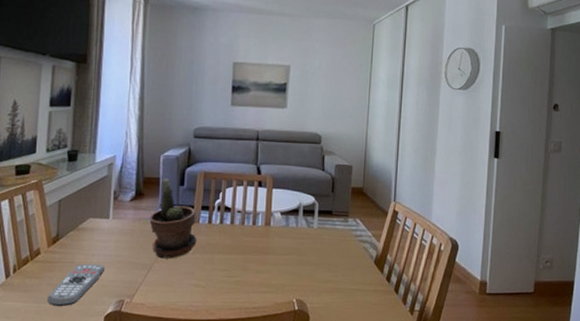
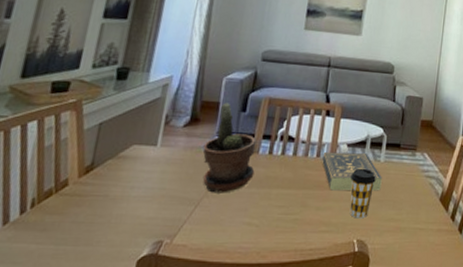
remote control: present [46,264,106,307] -> none [68,198,146,250]
book: none [258,220,316,256] -> present [322,151,382,191]
coffee cup: none [286,234,311,281] -> present [349,168,376,219]

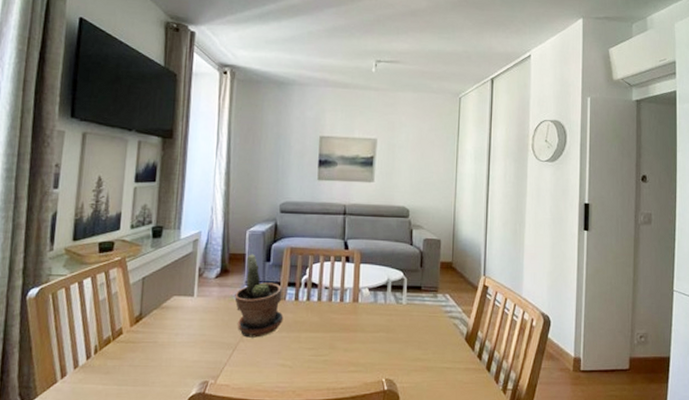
book: present [322,151,382,191] -> none [346,296,406,333]
coffee cup: present [349,168,376,219] -> none [375,311,399,359]

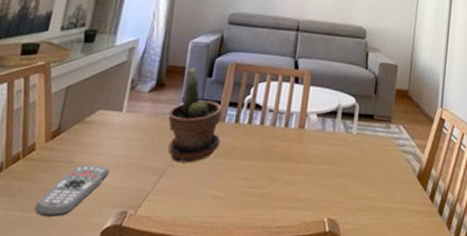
remote control: none [128,344,189,389] -> present [34,165,110,218]

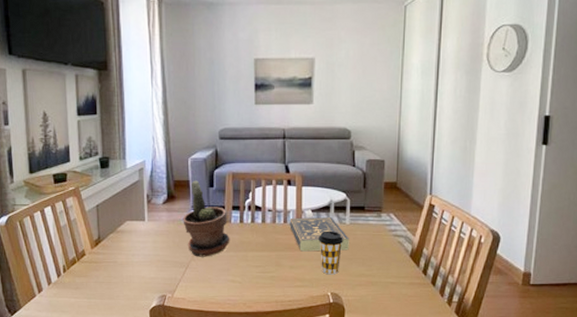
remote control: present [34,165,110,218] -> none [96,264,146,302]
book: none [290,121,355,166] -> present [289,217,349,252]
coffee cup: none [320,140,348,196] -> present [319,230,343,275]

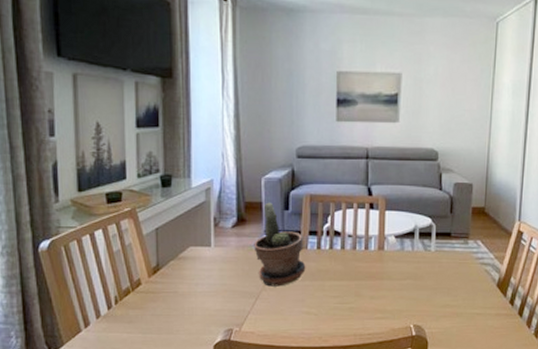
book: present [289,217,349,252] -> none [371,244,434,281]
coffee cup: present [319,230,343,275] -> none [402,258,428,306]

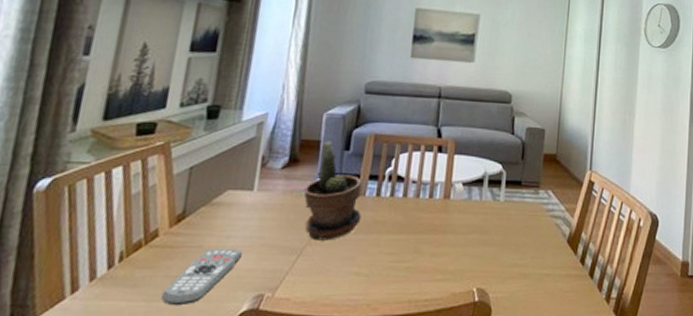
remote control: none [152,294,211,337] -> present [160,249,243,306]

